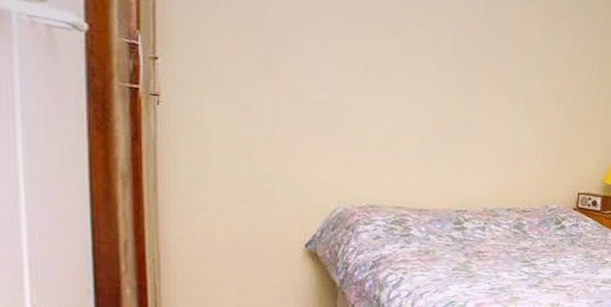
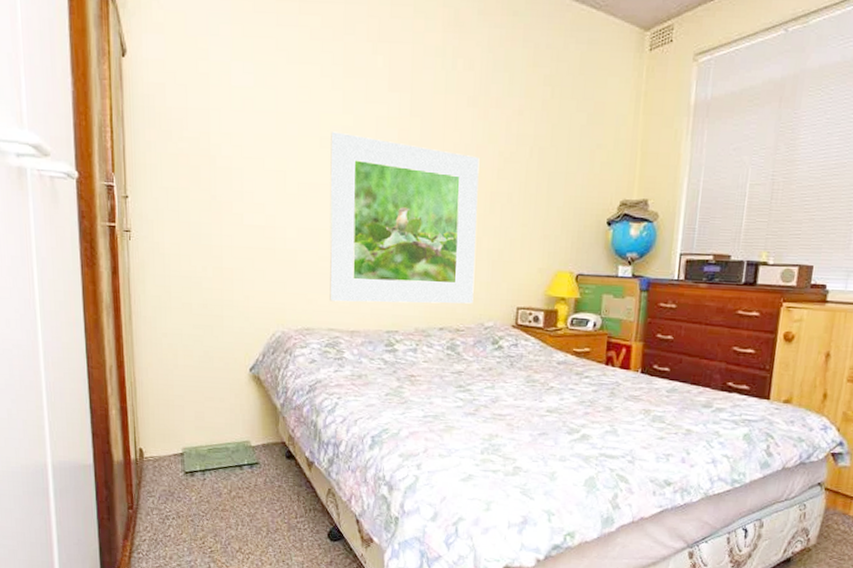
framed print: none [397,19,548,188] -> present [329,131,480,304]

